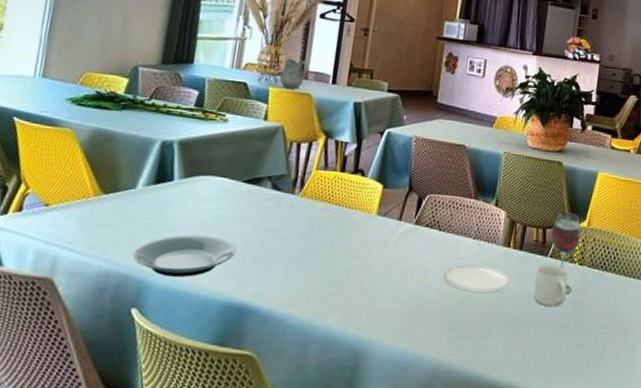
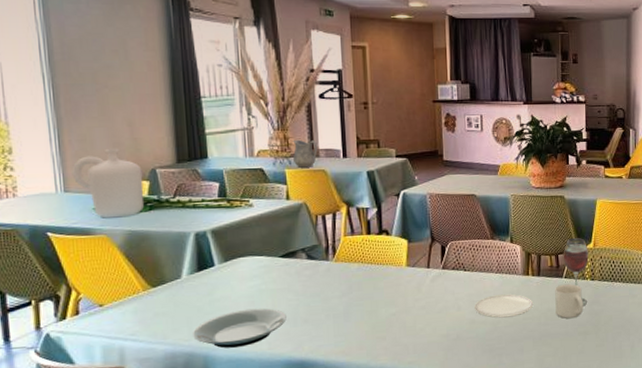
water jug: none [54,38,125,114] -> present [72,148,144,218]

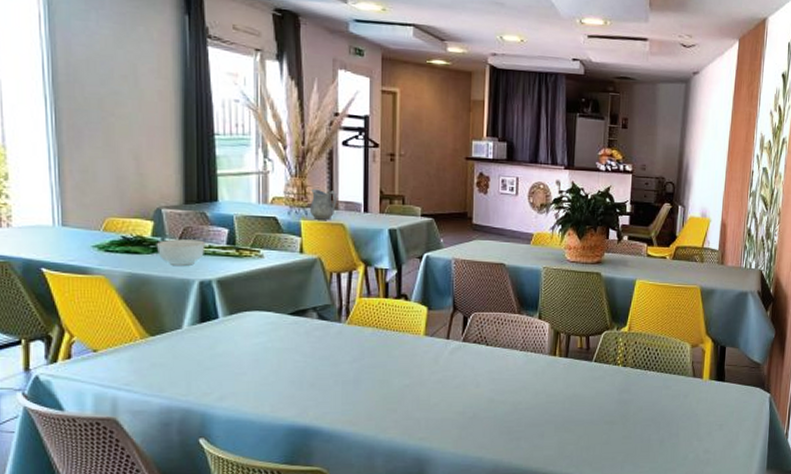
water jug: present [72,148,144,218] -> none [71,182,147,258]
bowl: none [152,195,199,221] -> present [156,239,206,267]
plate: present [192,308,287,348] -> none [190,367,292,407]
plate: present [475,294,534,318] -> none [495,374,559,399]
cup: present [555,283,584,318] -> none [582,368,613,405]
wineglass: present [563,237,589,305] -> none [594,319,623,393]

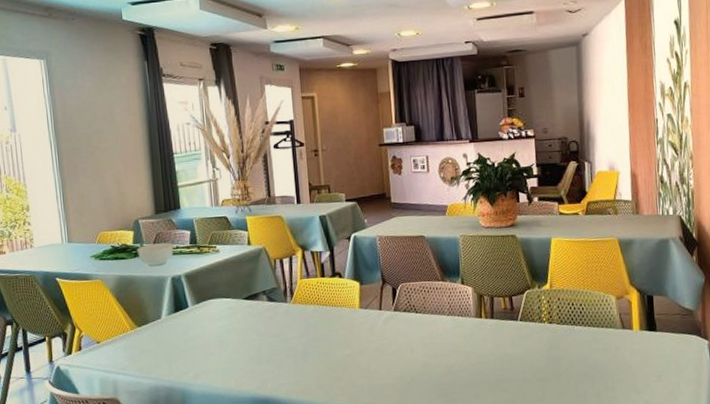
pitcher: present [310,188,337,220] -> none [252,188,274,215]

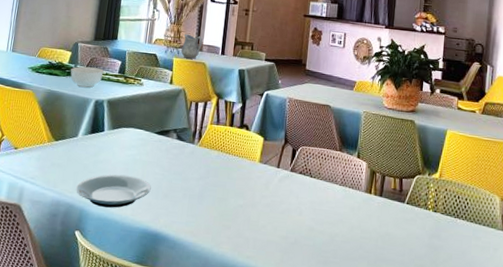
plate: none [171,347,251,384] -> present [75,174,151,208]
pitcher: none [252,188,274,215] -> present [181,33,203,59]

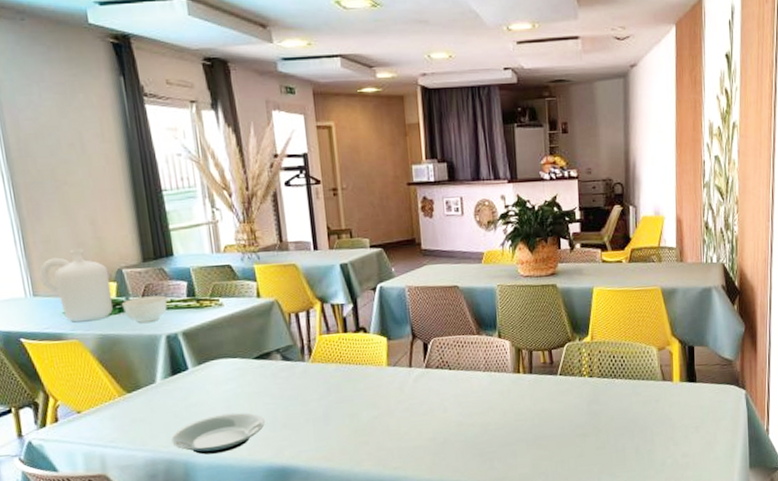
water jug: none [20,22,69,79] -> present [39,248,113,323]
pitcher: present [181,33,203,59] -> none [260,232,287,263]

